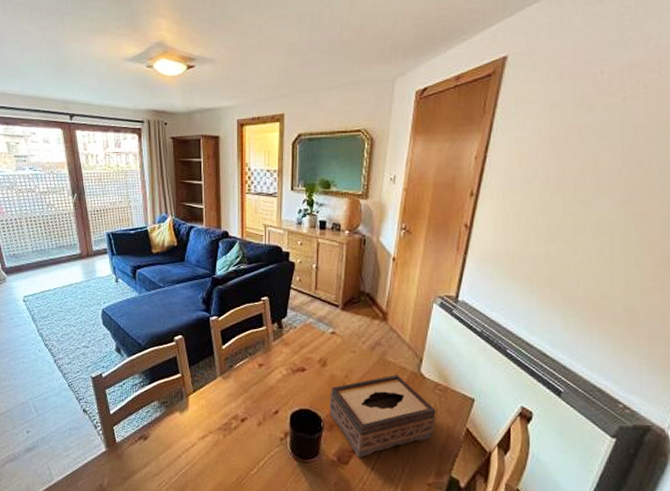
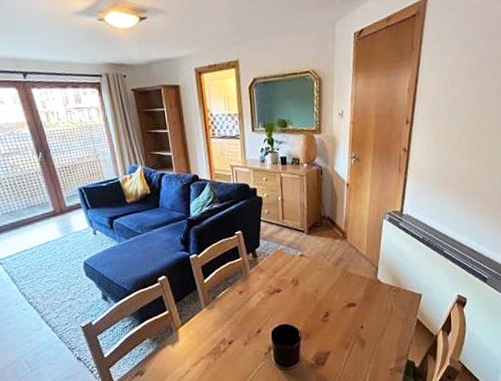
tissue box: present [329,374,436,458] -> none [303,283,393,358]

